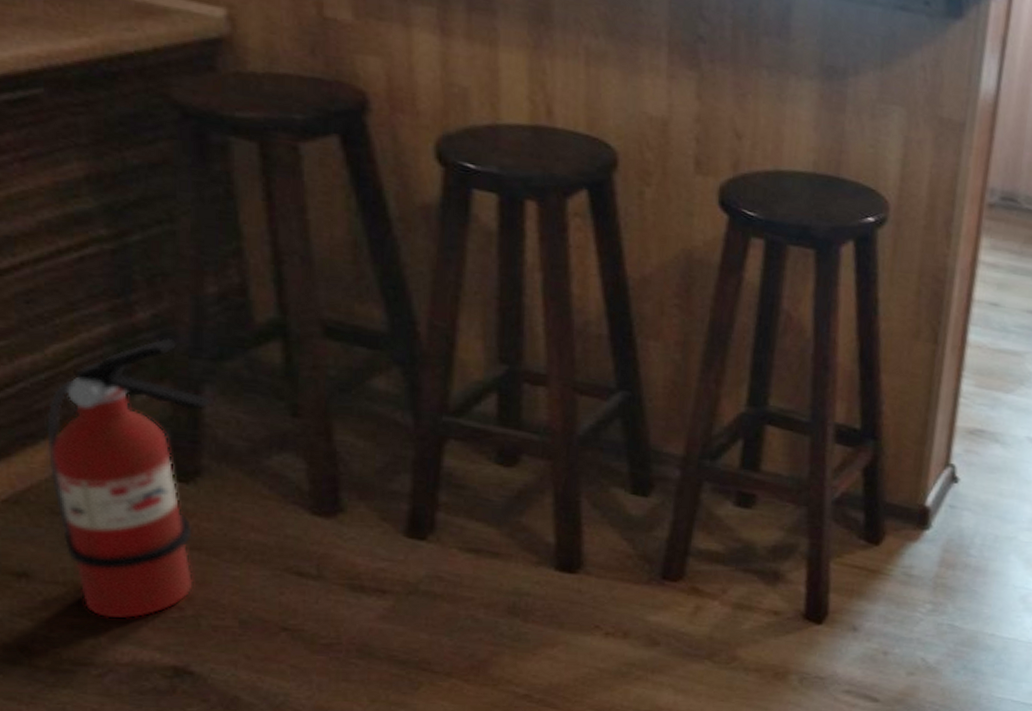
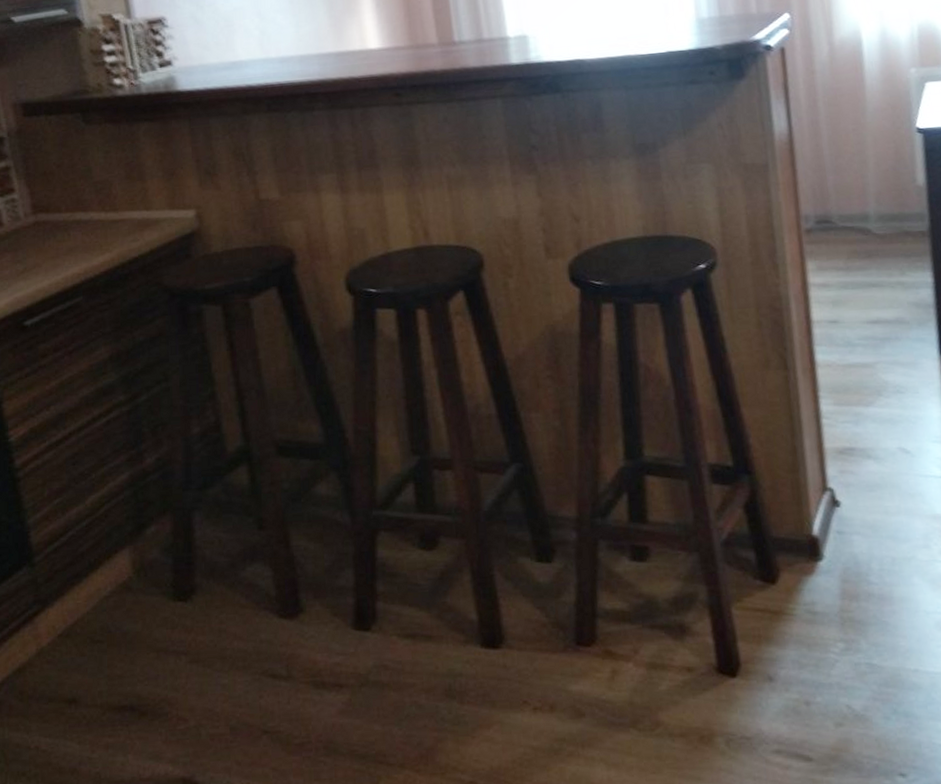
fire extinguisher: present [46,337,212,619] -> none [87,476,201,736]

